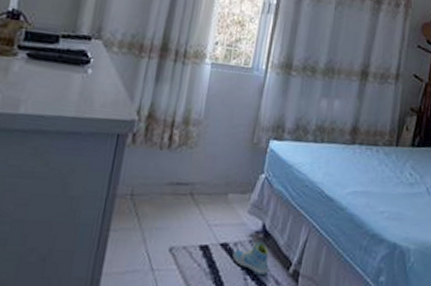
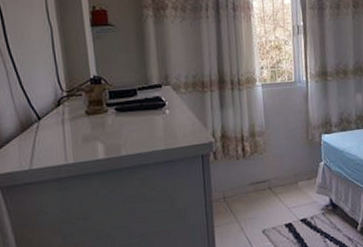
sneaker: present [232,241,269,275] -> none [311,212,341,237]

